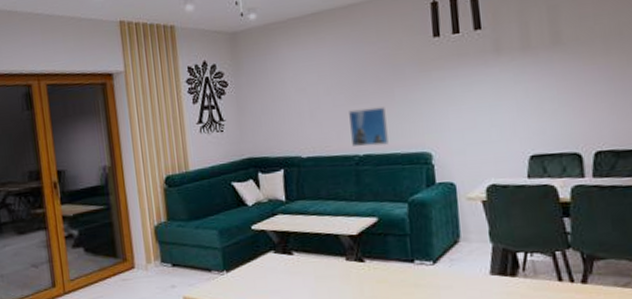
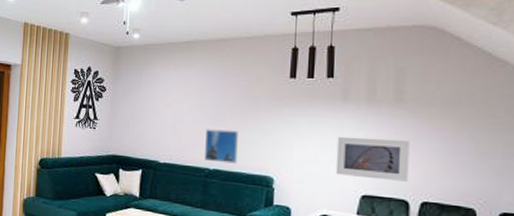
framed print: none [494,86,578,138] -> present [335,136,410,182]

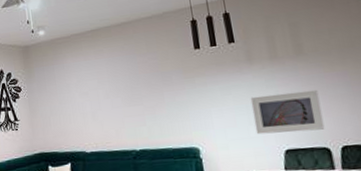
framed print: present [205,129,238,164] -> none [125,108,161,143]

